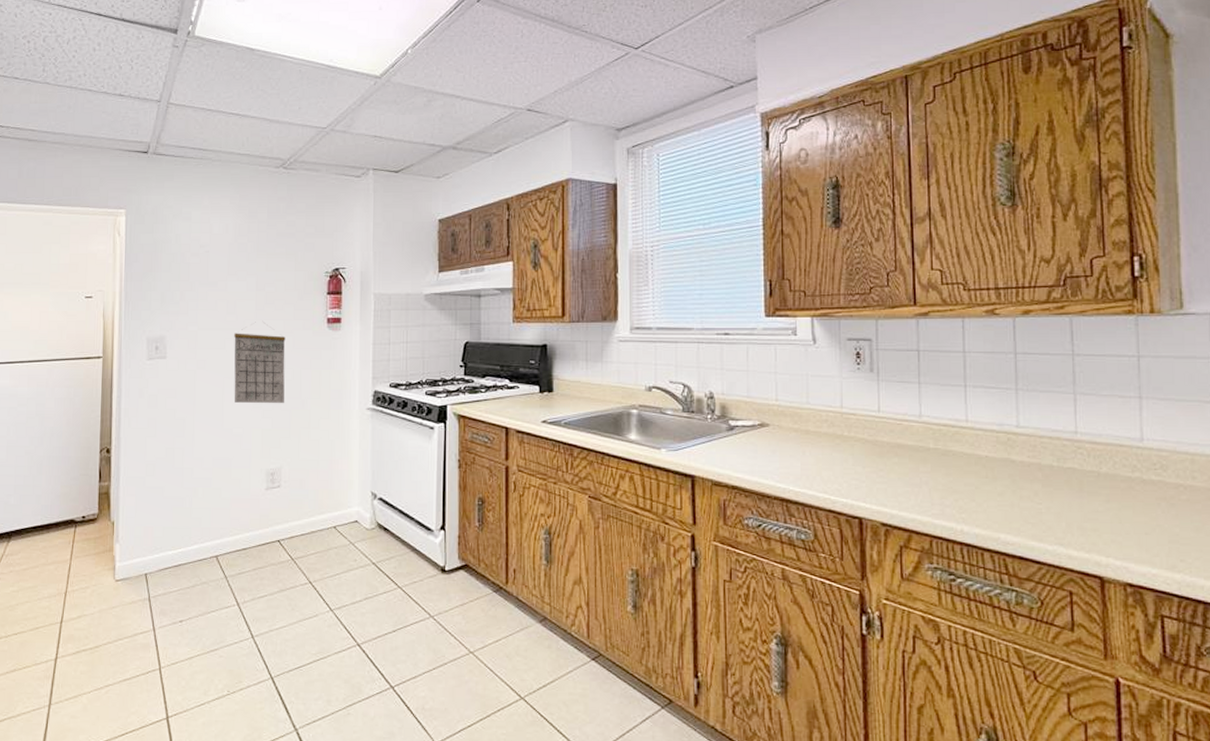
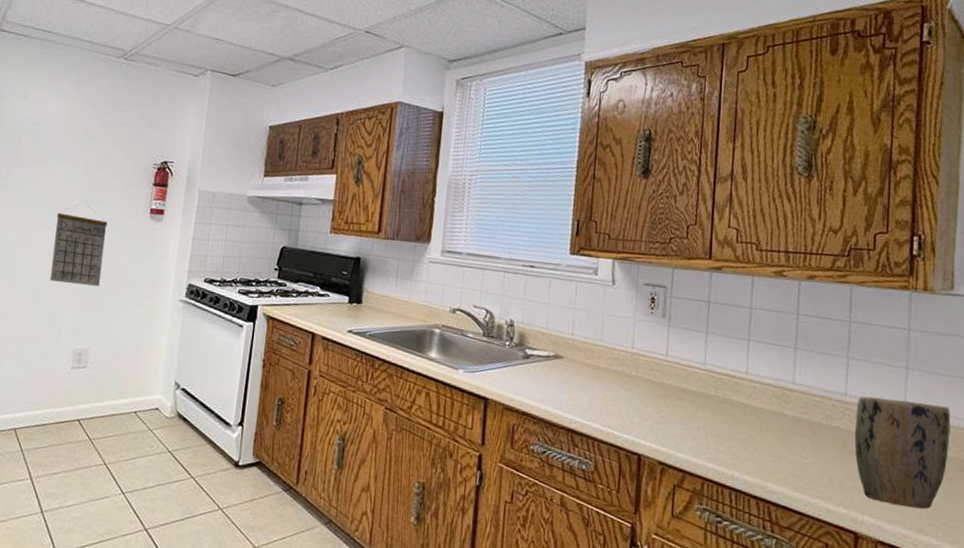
plant pot: none [1088,432,1195,545] -> present [854,396,951,510]

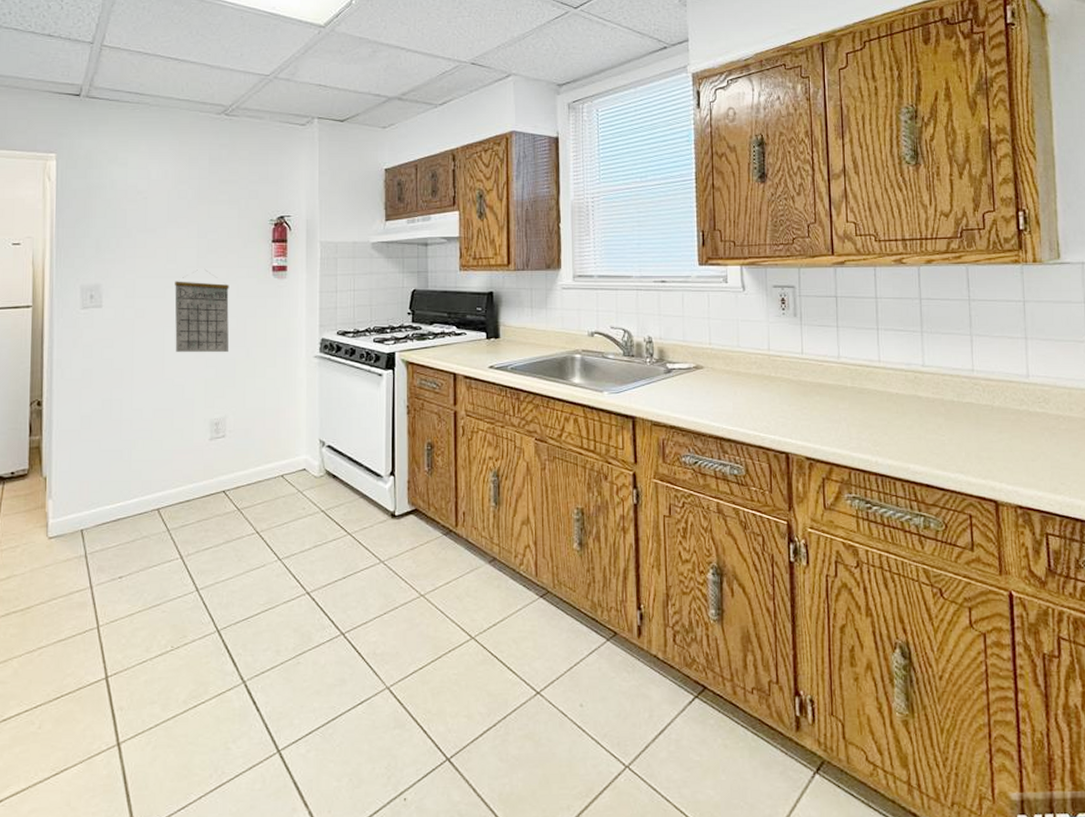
plant pot: present [854,396,951,510] -> none [983,369,1072,470]

